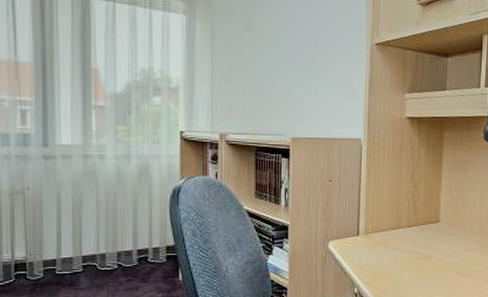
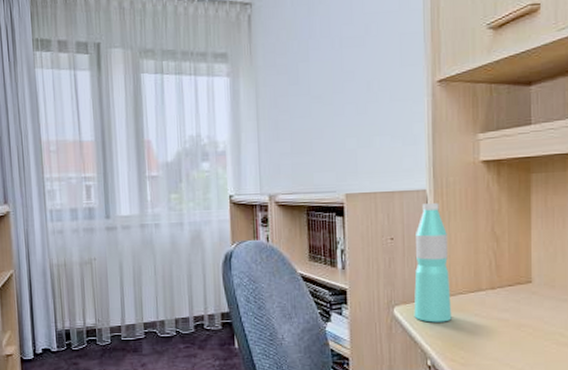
water bottle: none [345,151,377,255] -> present [414,203,452,323]

